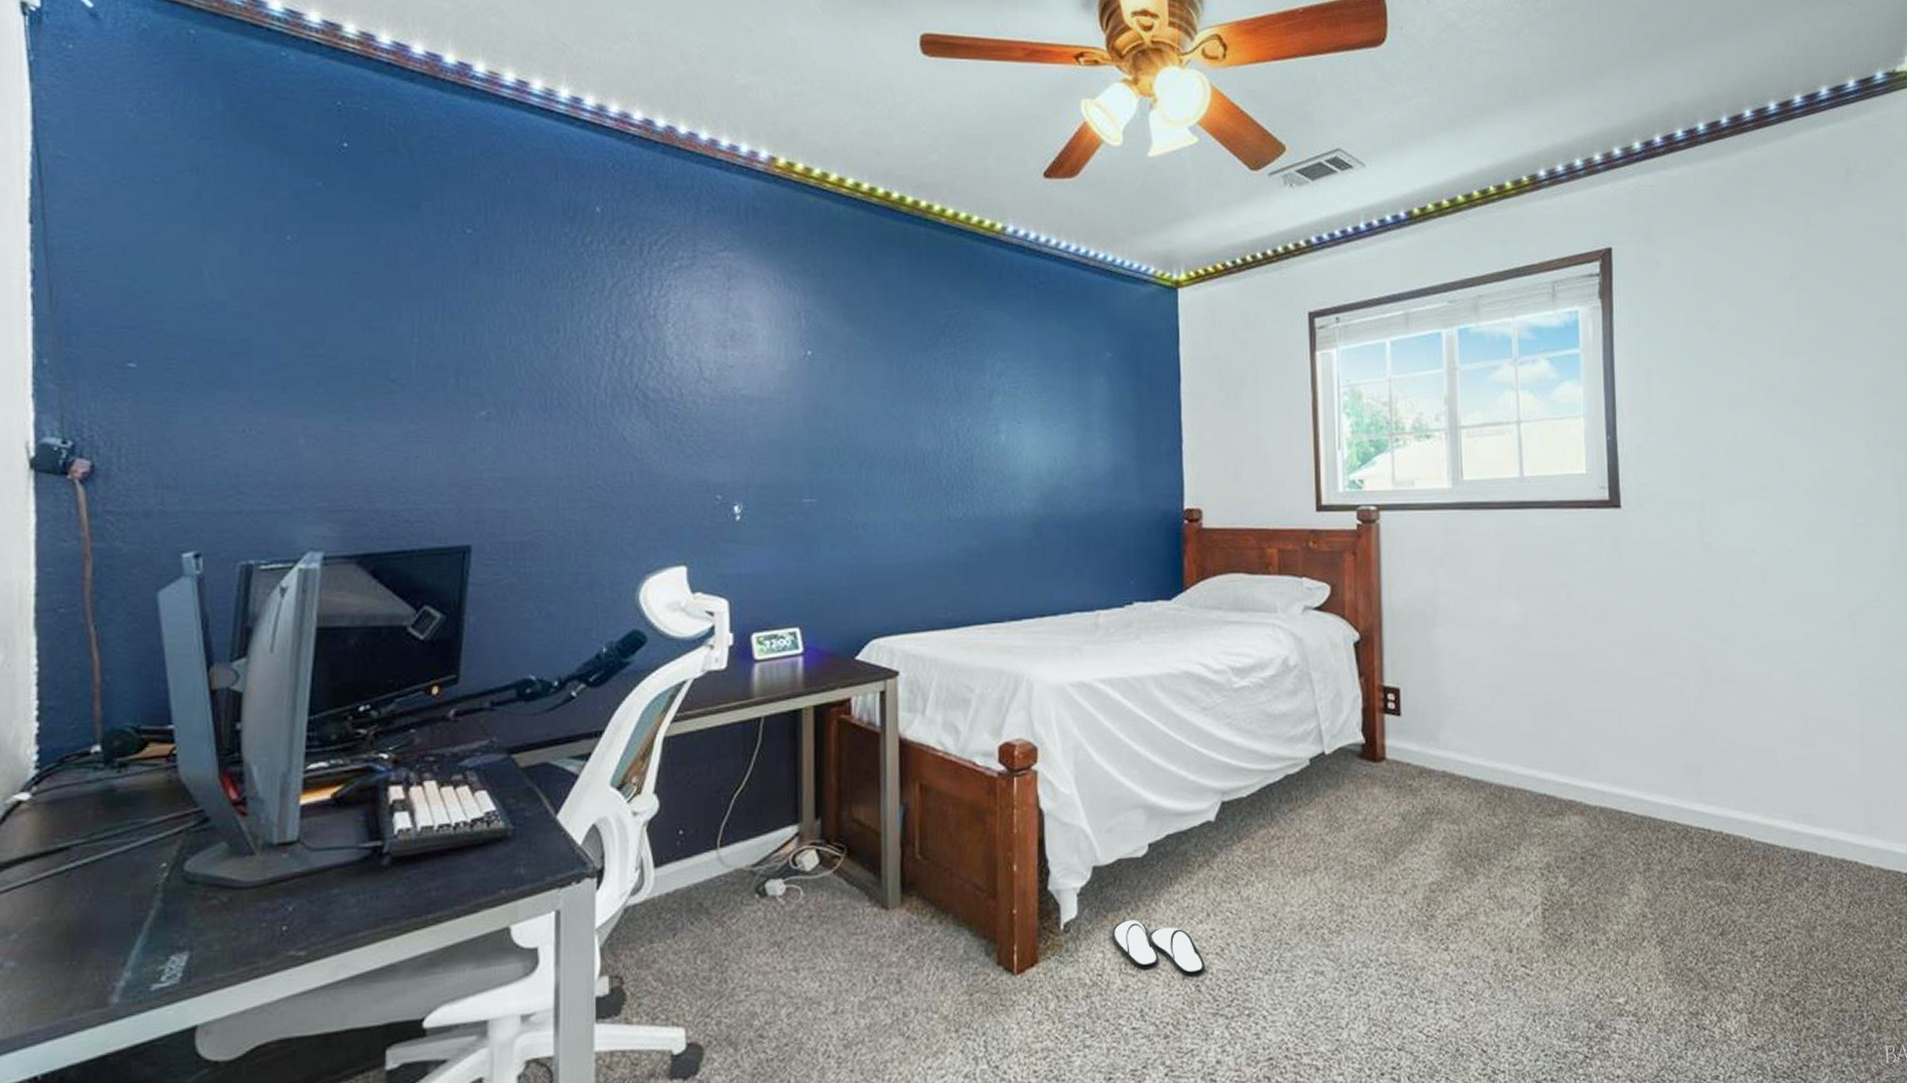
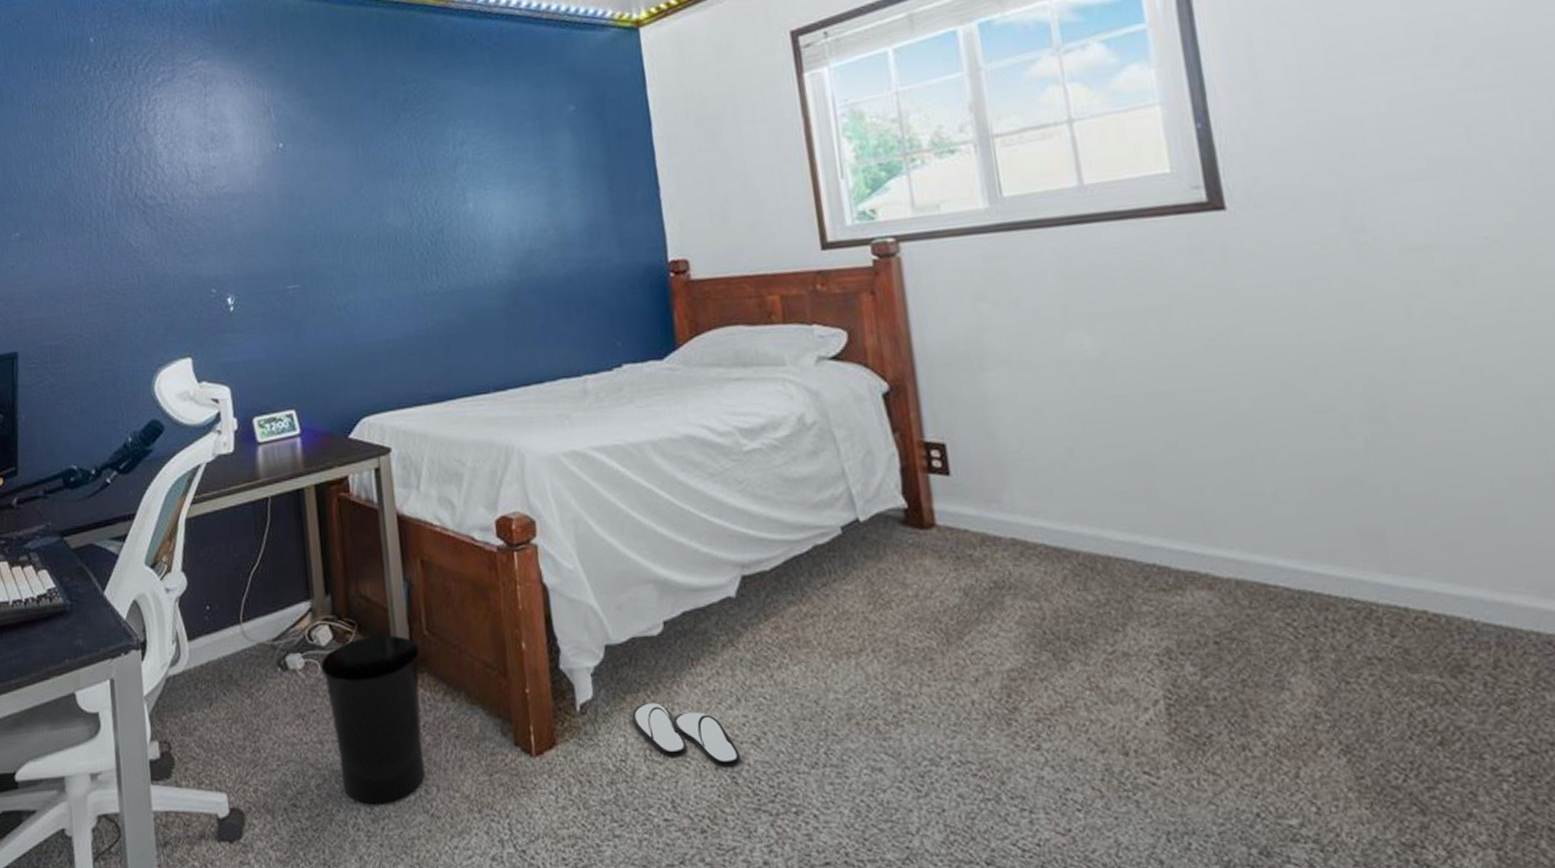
waste bin: none [803,859,911,1031] -> present [320,635,426,805]

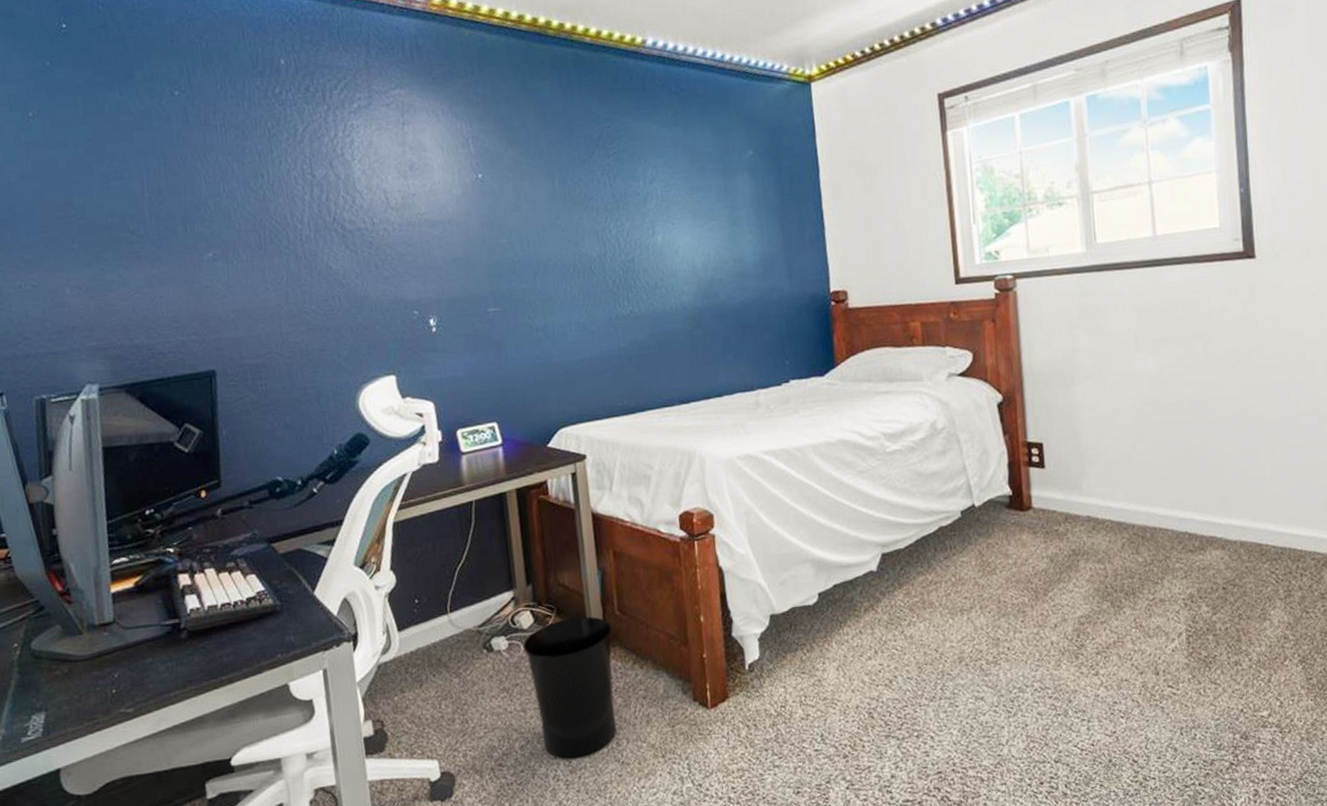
slippers: present [632,702,741,767] -> none [791,658,877,706]

